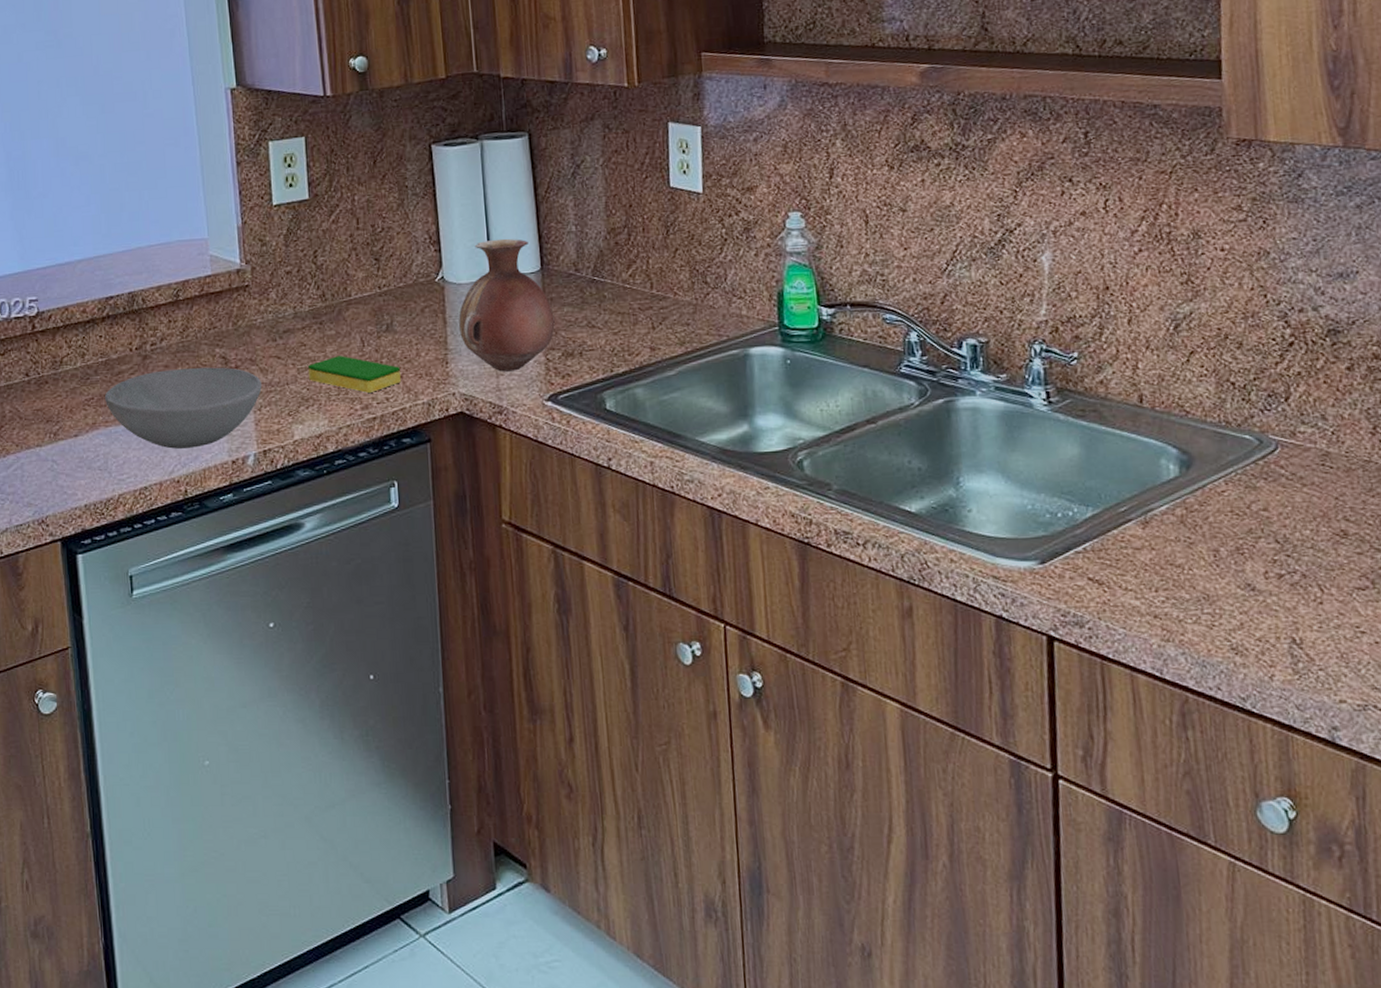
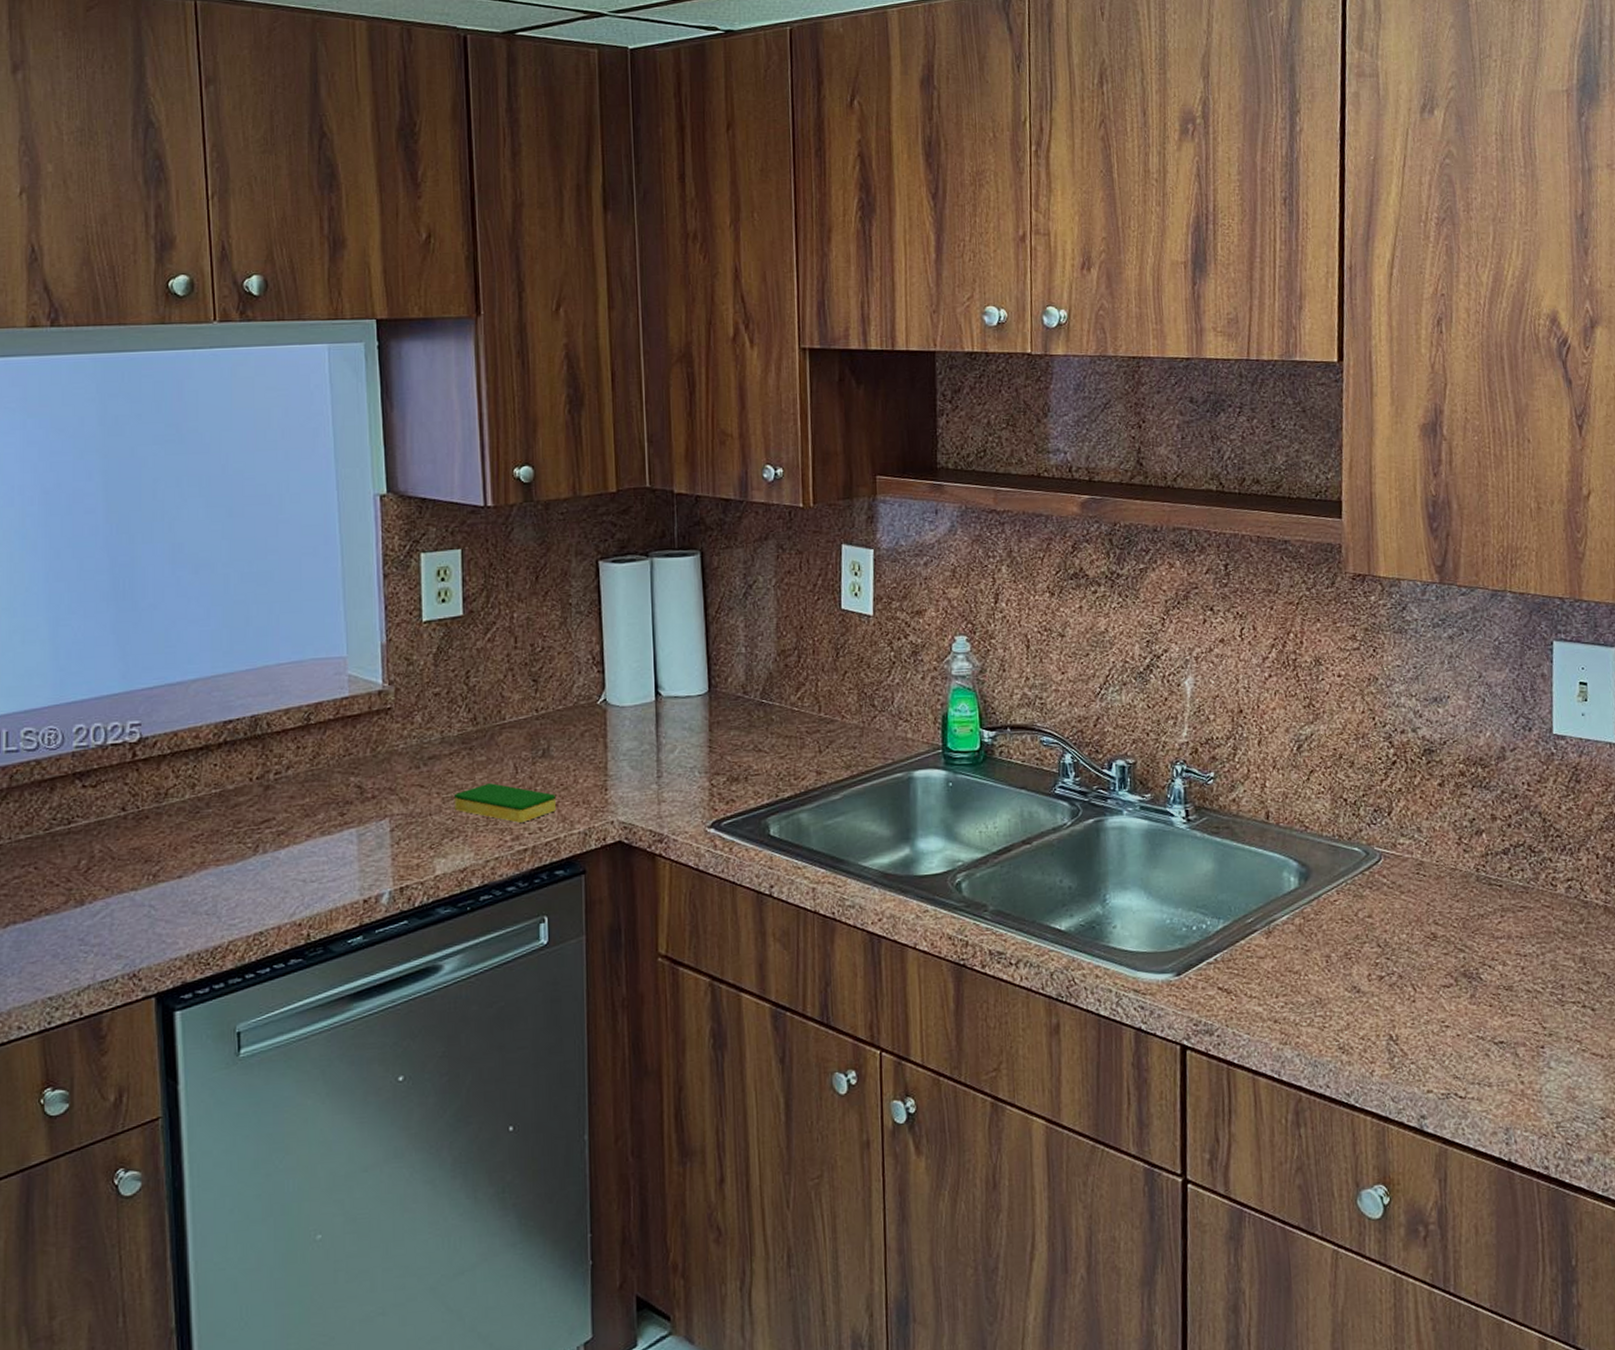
bowl: present [104,367,262,449] -> none [216,797,401,889]
vase: present [459,238,555,372] -> none [620,659,721,798]

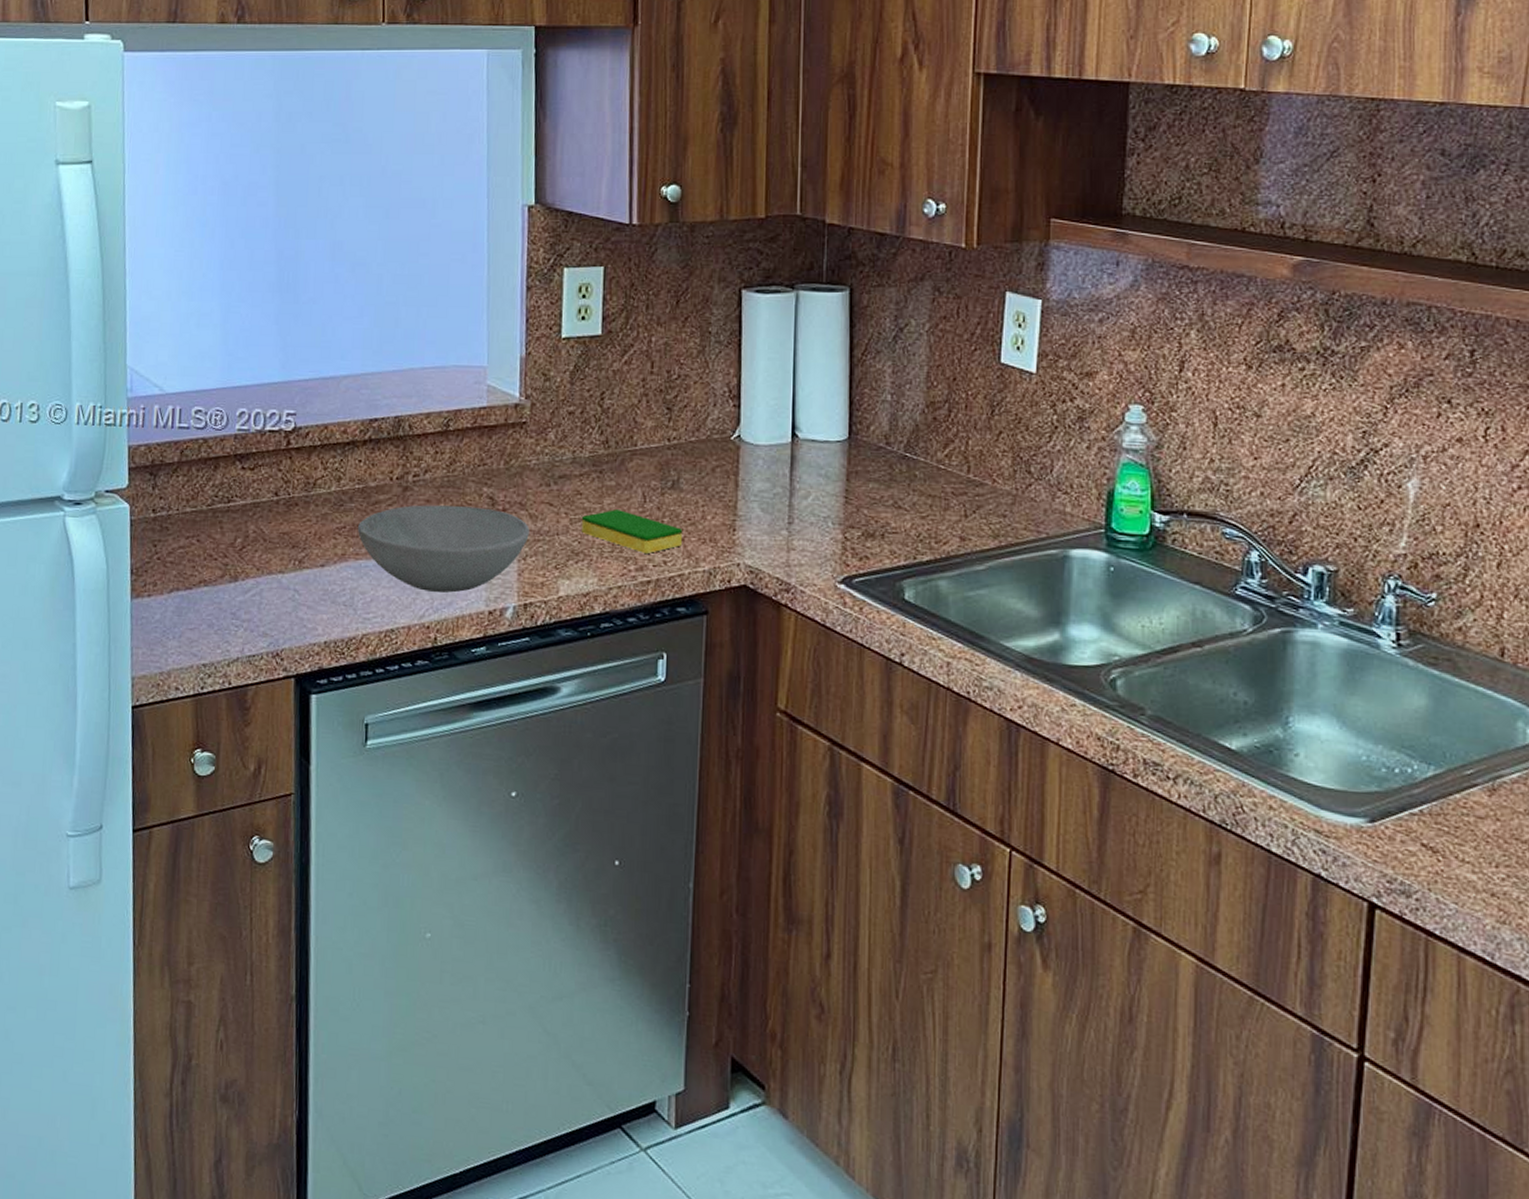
bowl: none [216,797,401,889] -> present [357,505,529,593]

